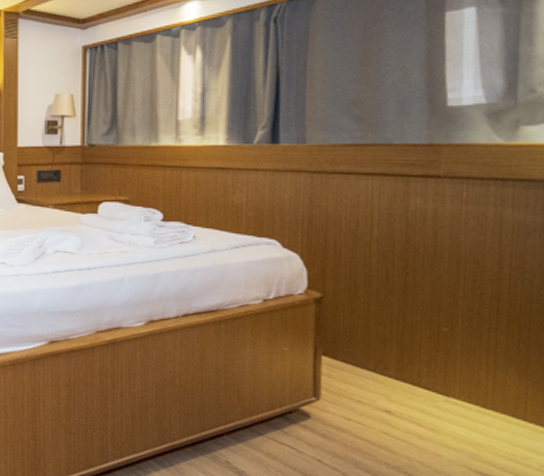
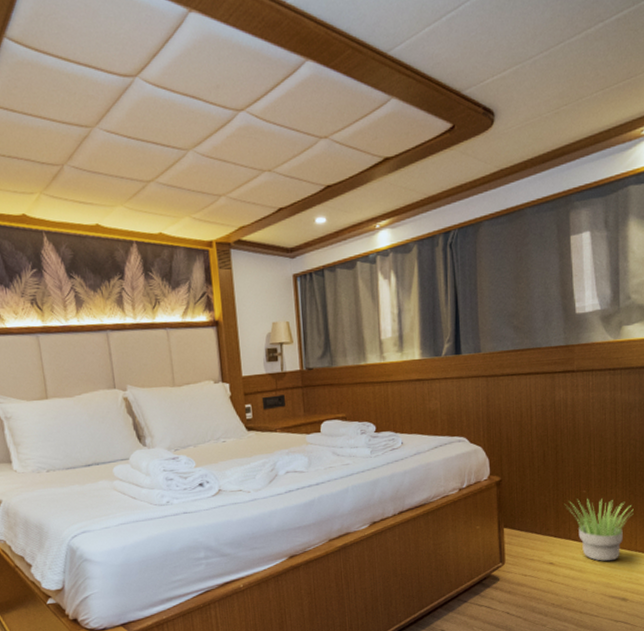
potted plant: none [412,336,524,426] -> present [564,498,634,562]

